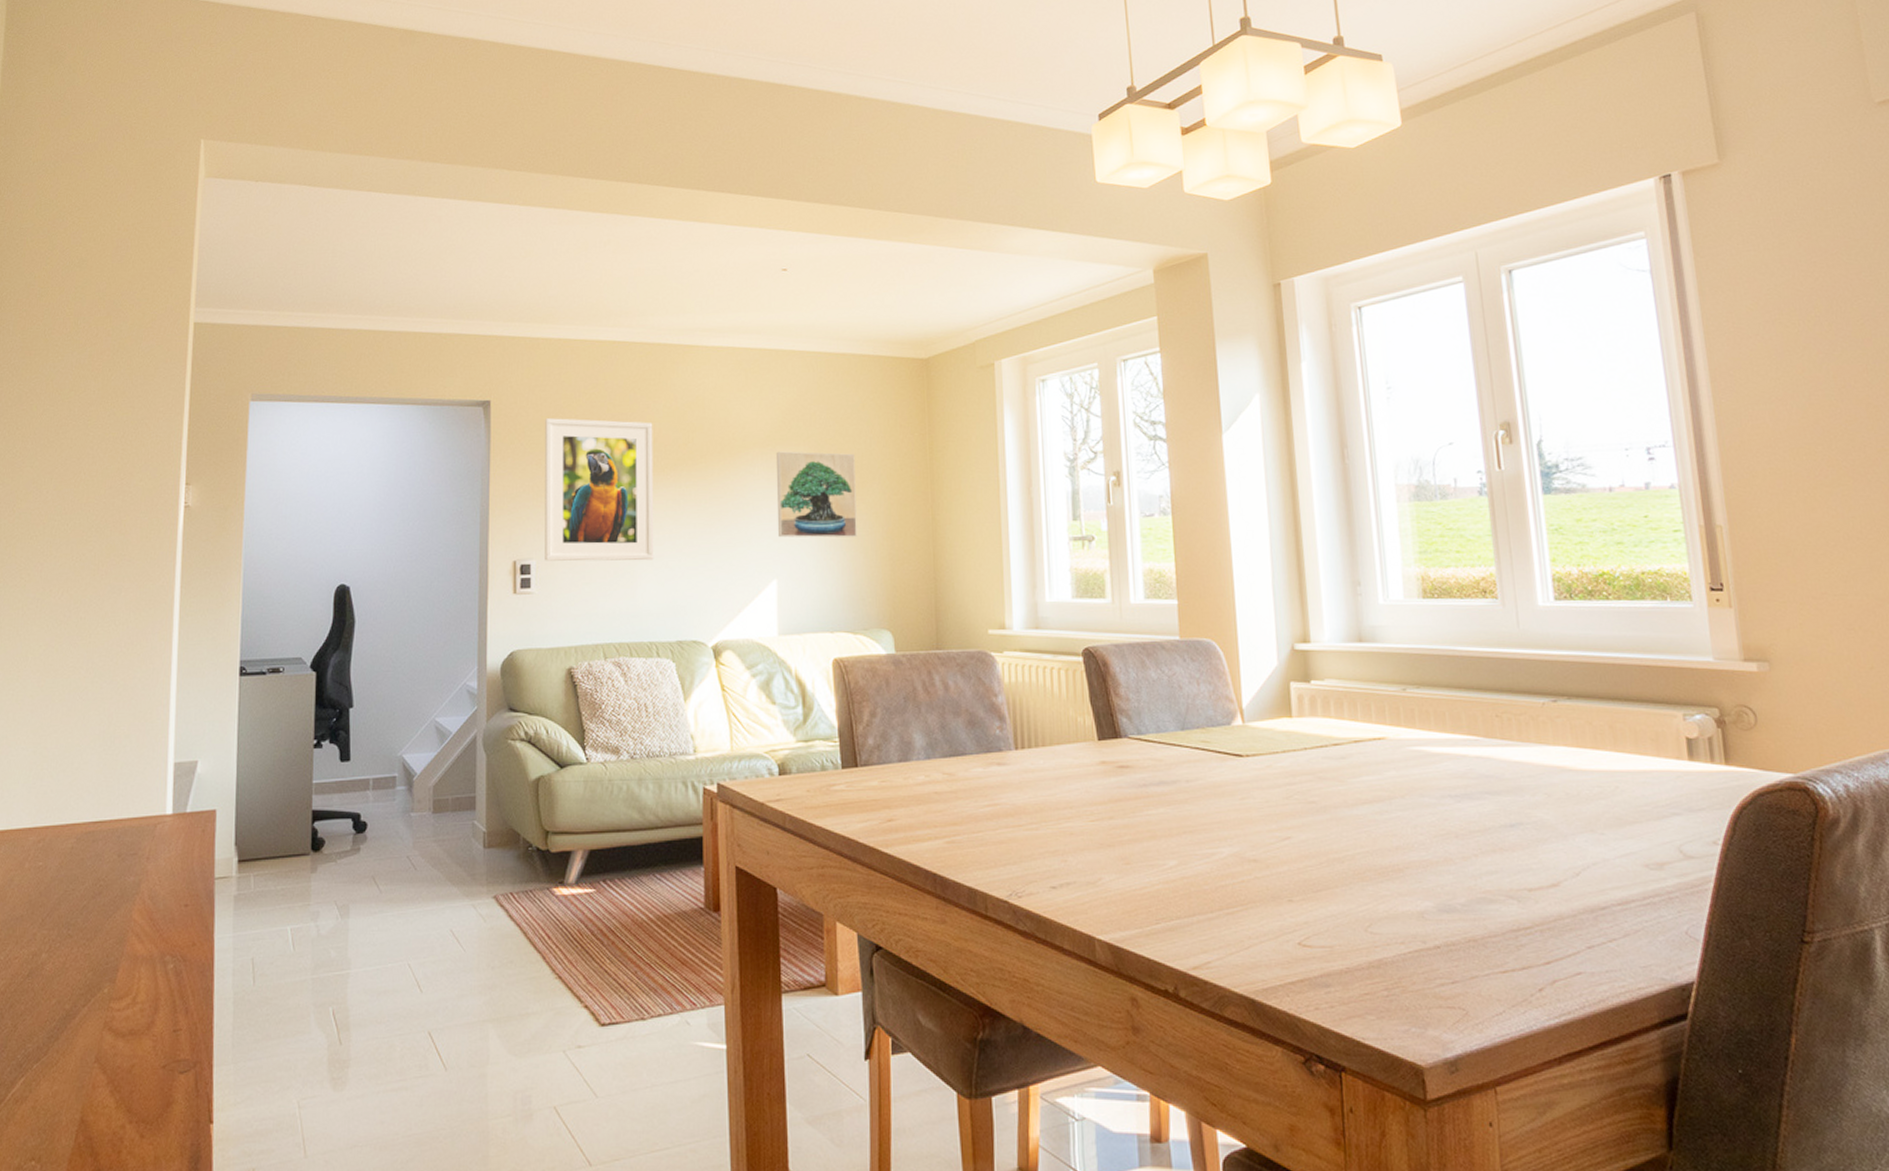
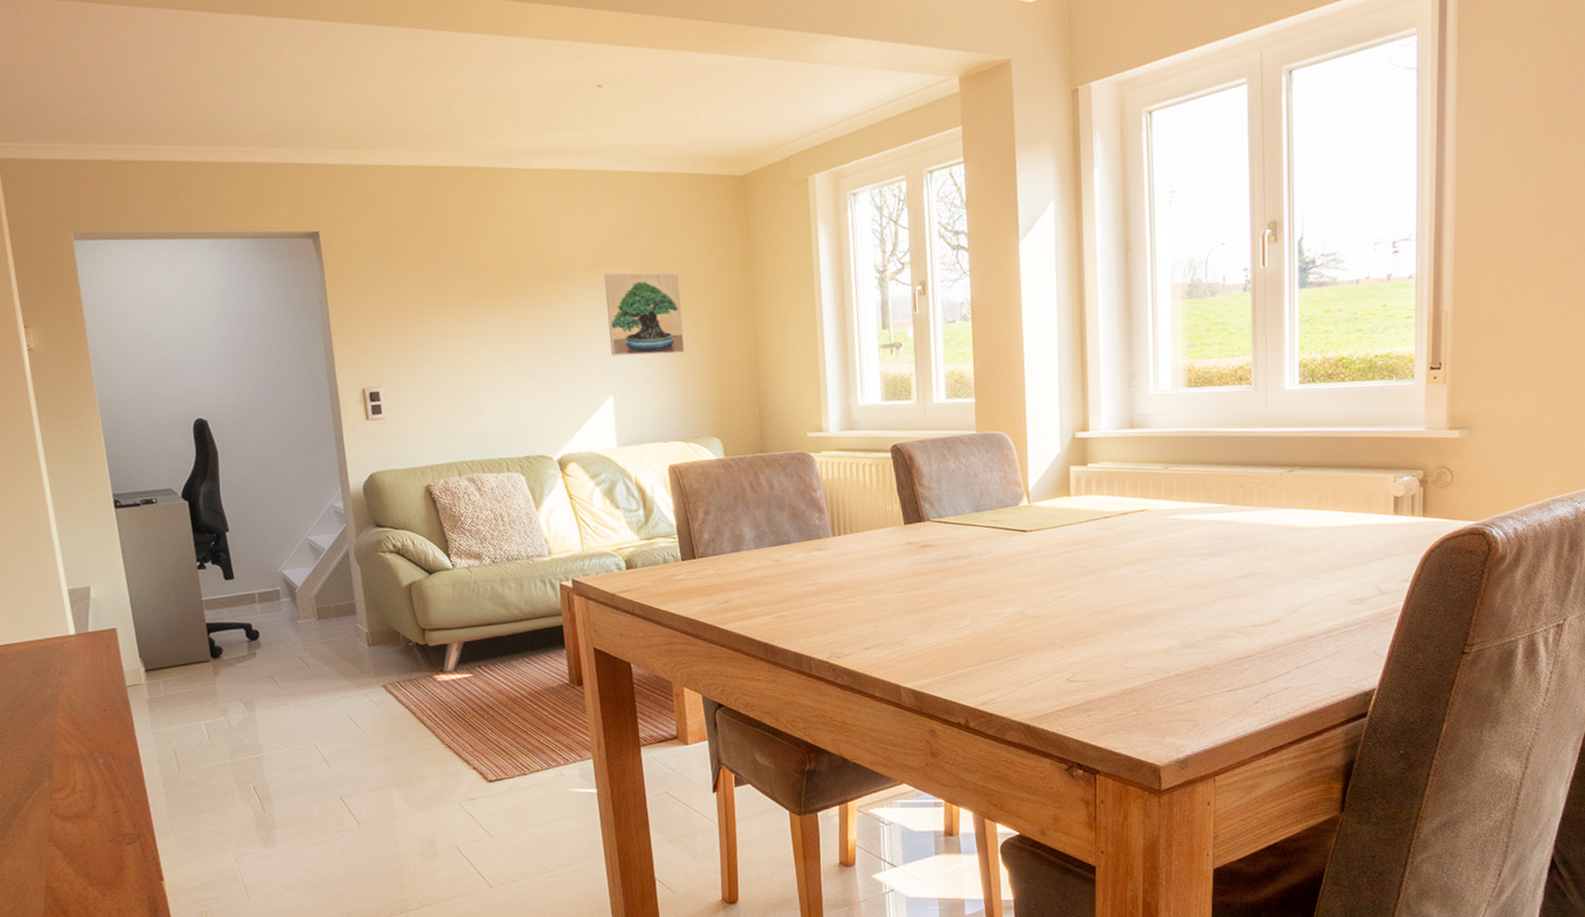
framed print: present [545,418,654,561] -> none [376,247,497,388]

